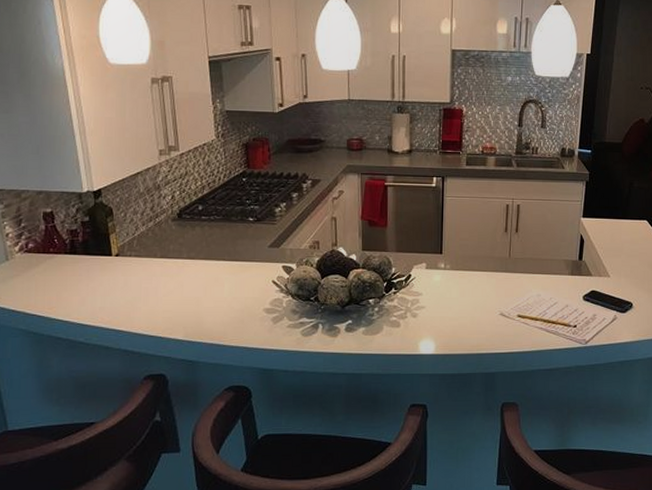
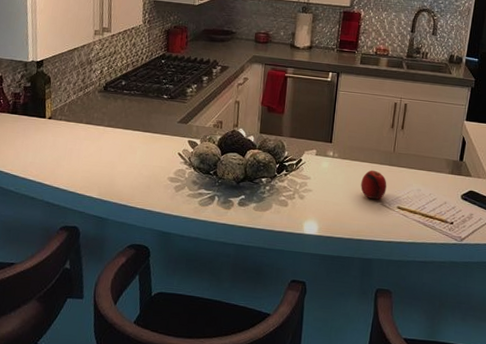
fruit: none [477,279,505,309] -> present [361,170,387,199]

